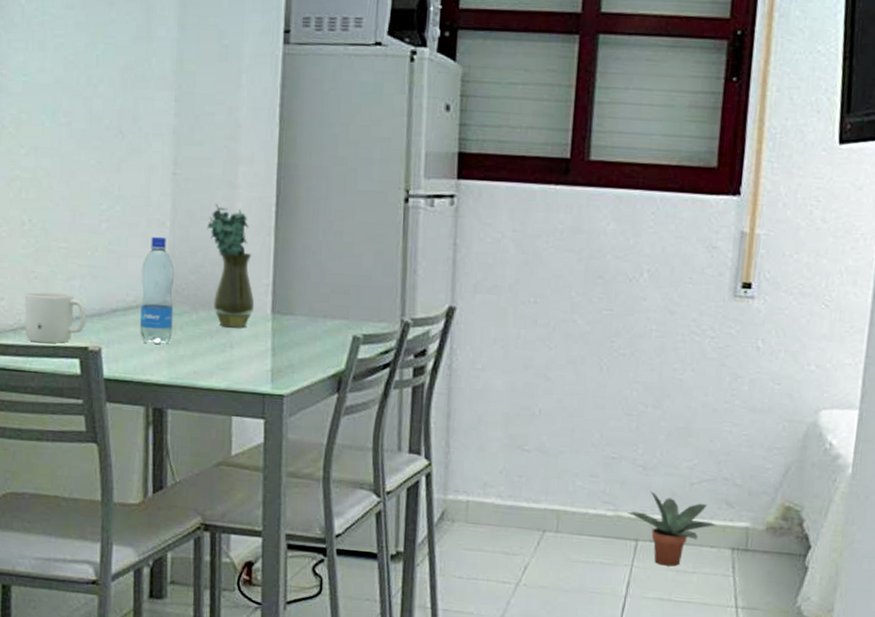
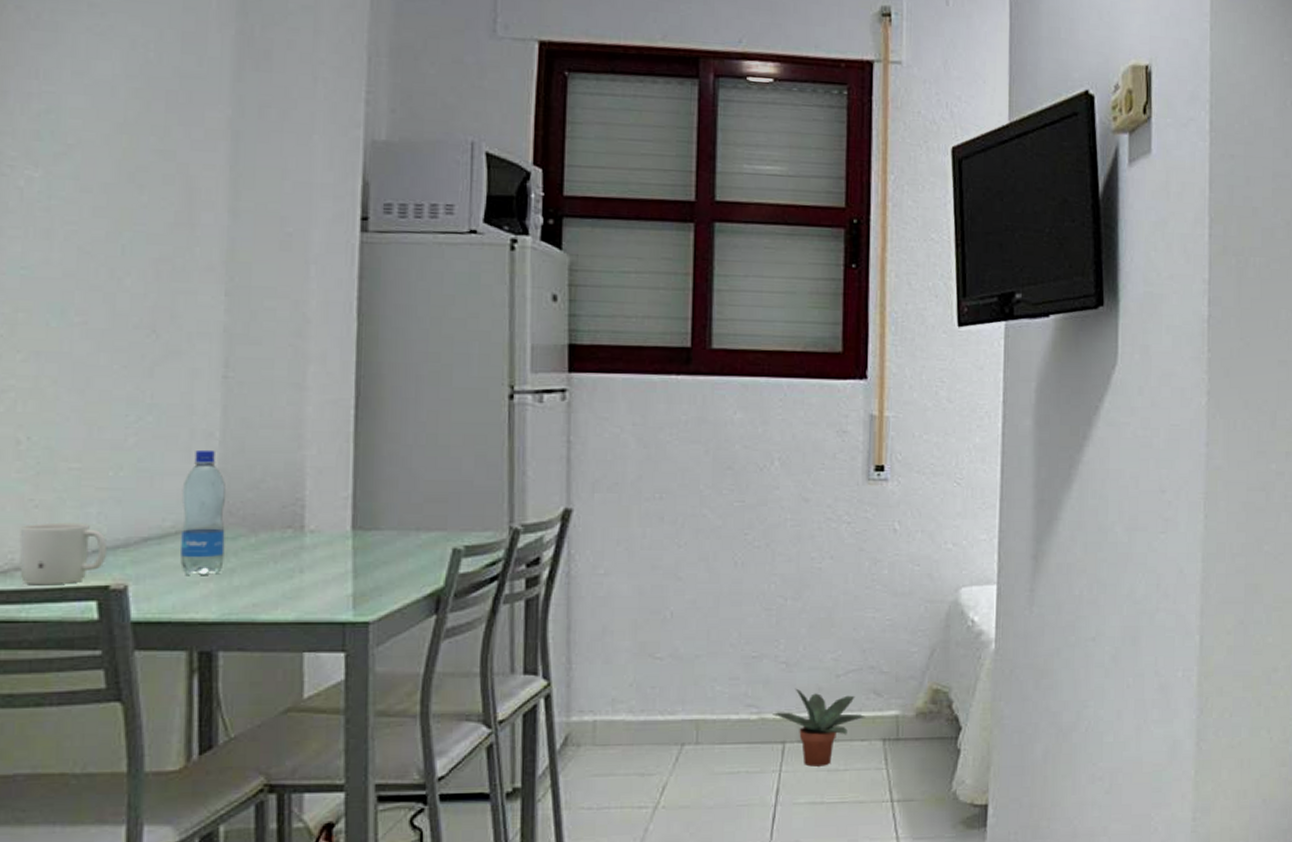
vase: present [207,203,255,328] -> none [268,409,330,549]

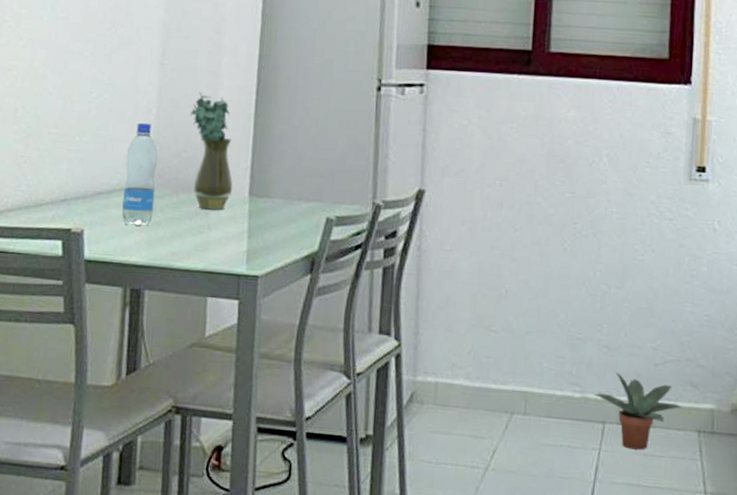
mug: present [19,522,108,586] -> none [11,175,72,225]
vase: none [268,409,330,549] -> present [191,92,233,210]

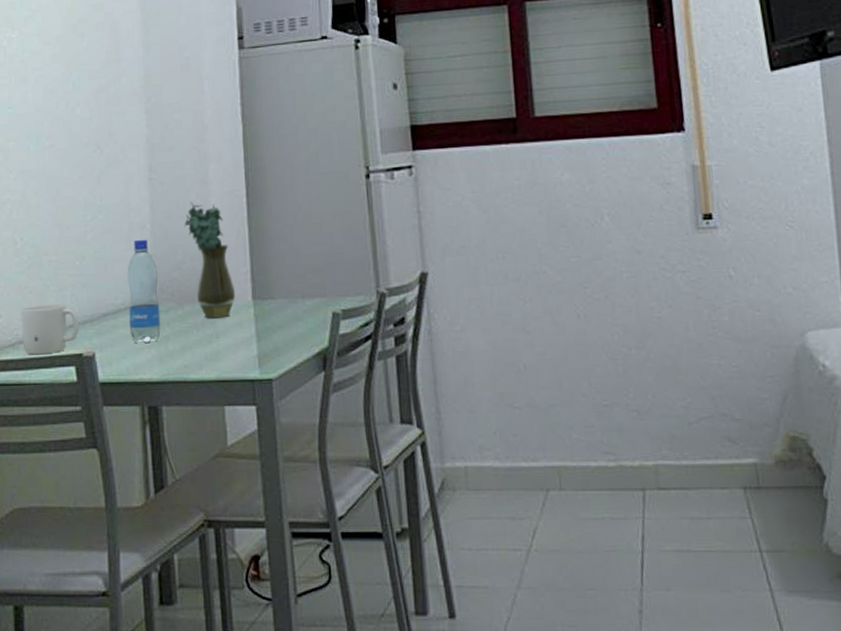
mug: none [11,175,72,225] -> present [21,303,80,355]
potted plant: present [595,372,682,450] -> none [630,436,723,514]

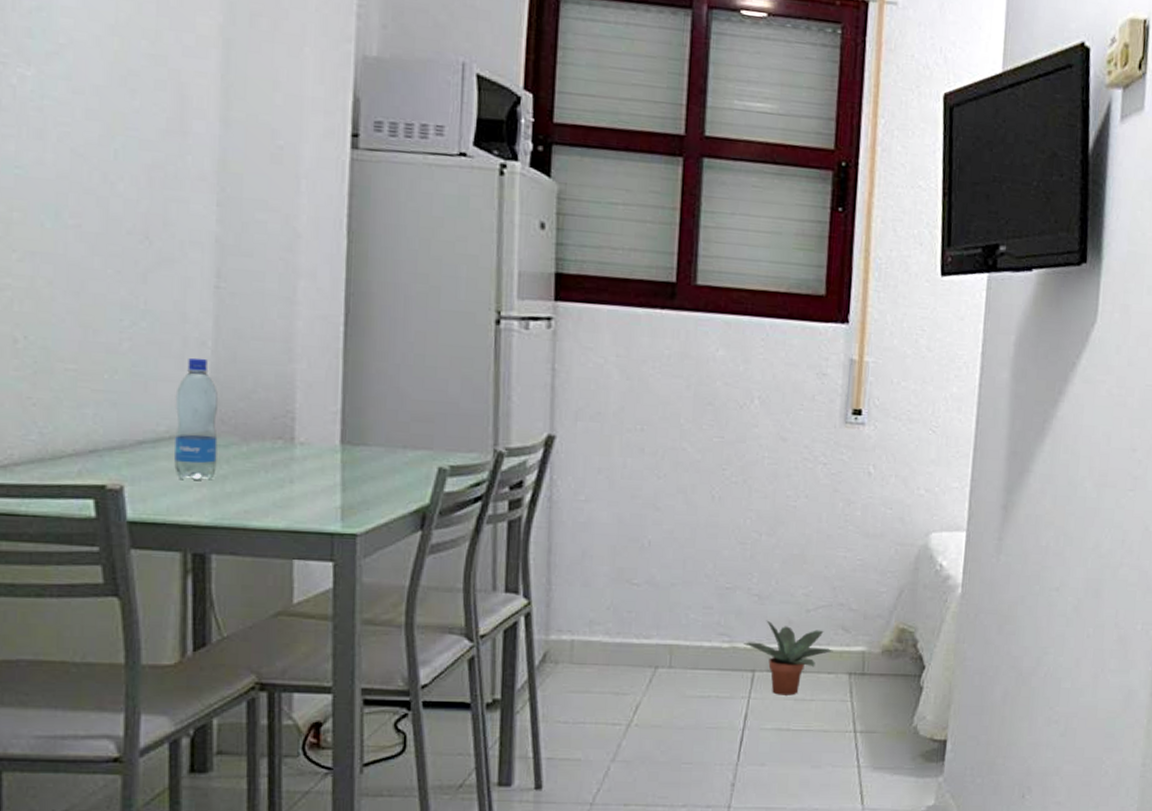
mug: present [21,303,80,355] -> none [18,420,104,482]
vase: present [185,202,236,318] -> none [260,322,320,460]
potted plant: none [630,436,723,514] -> present [744,620,833,695]

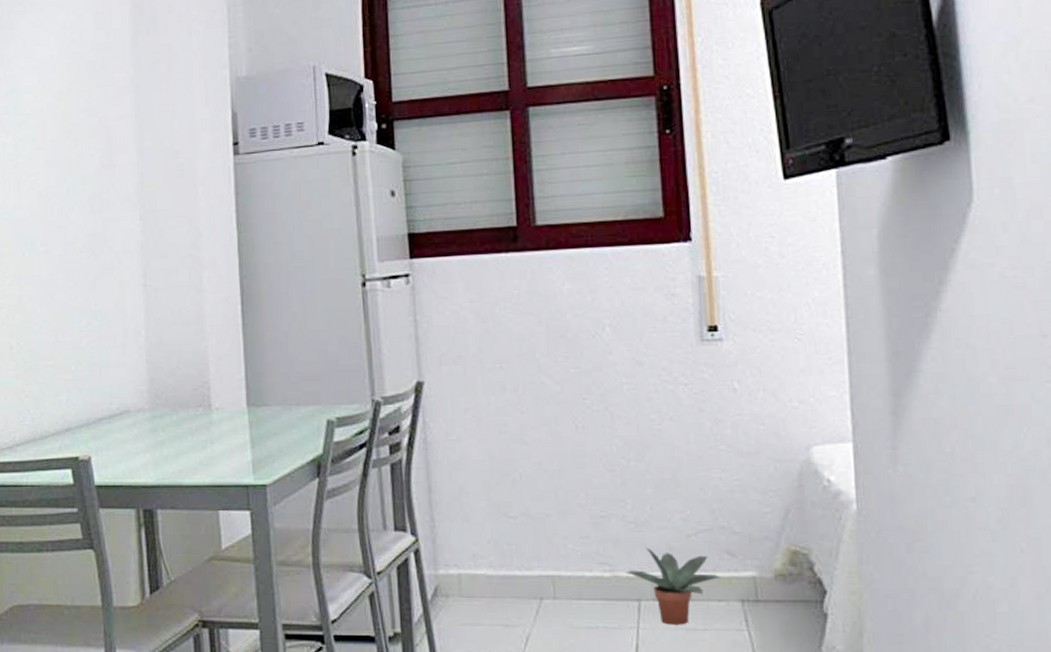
bottle: present [174,357,218,481] -> none [122,345,156,448]

